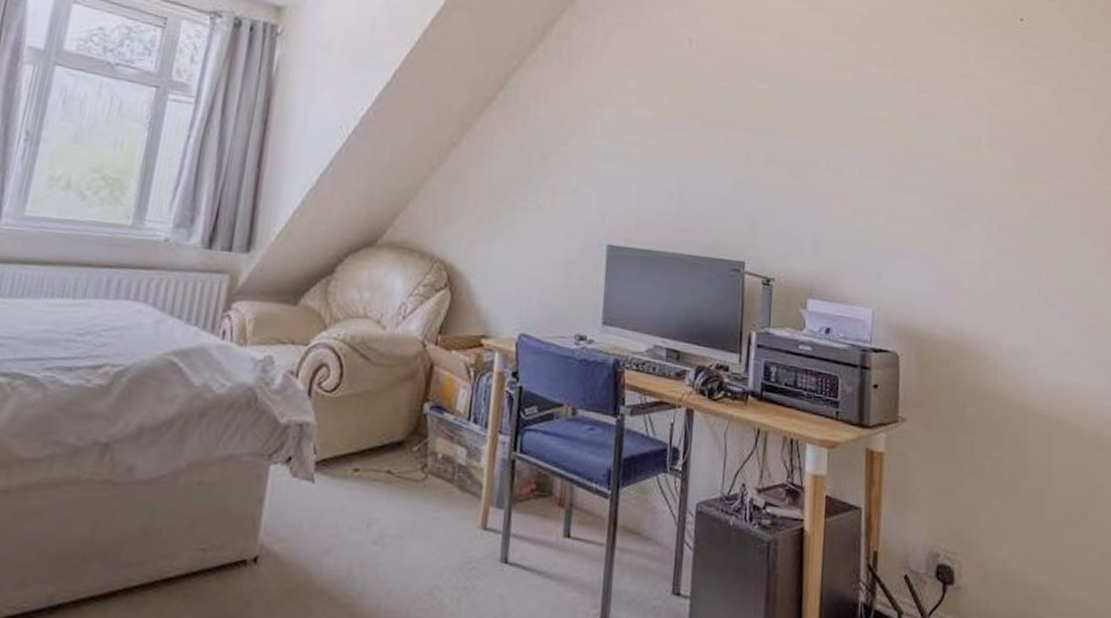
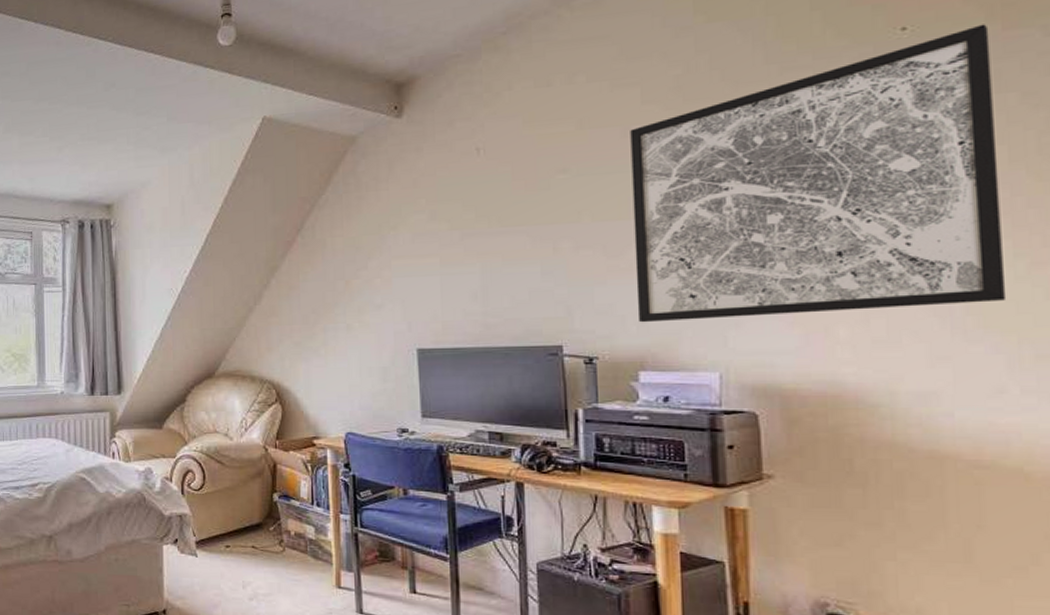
wall art: none [811,31,1075,271] -> present [630,24,1007,323]

